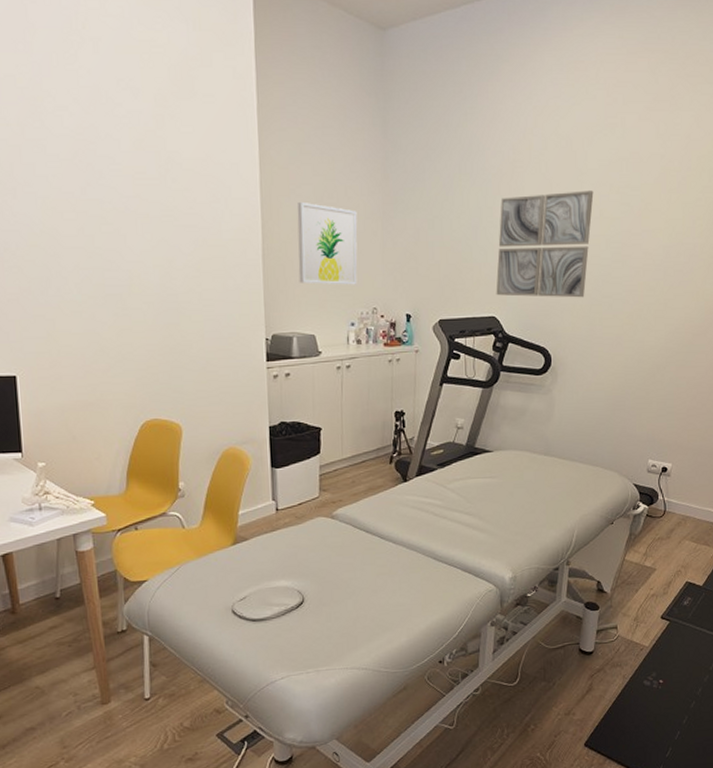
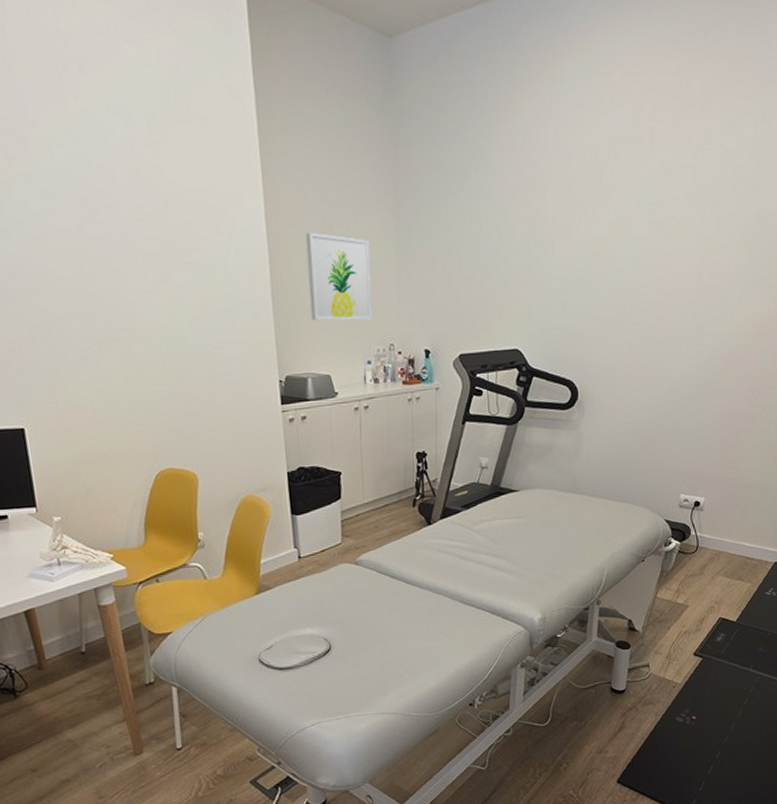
wall art: present [496,190,594,298] -> none [518,209,621,327]

